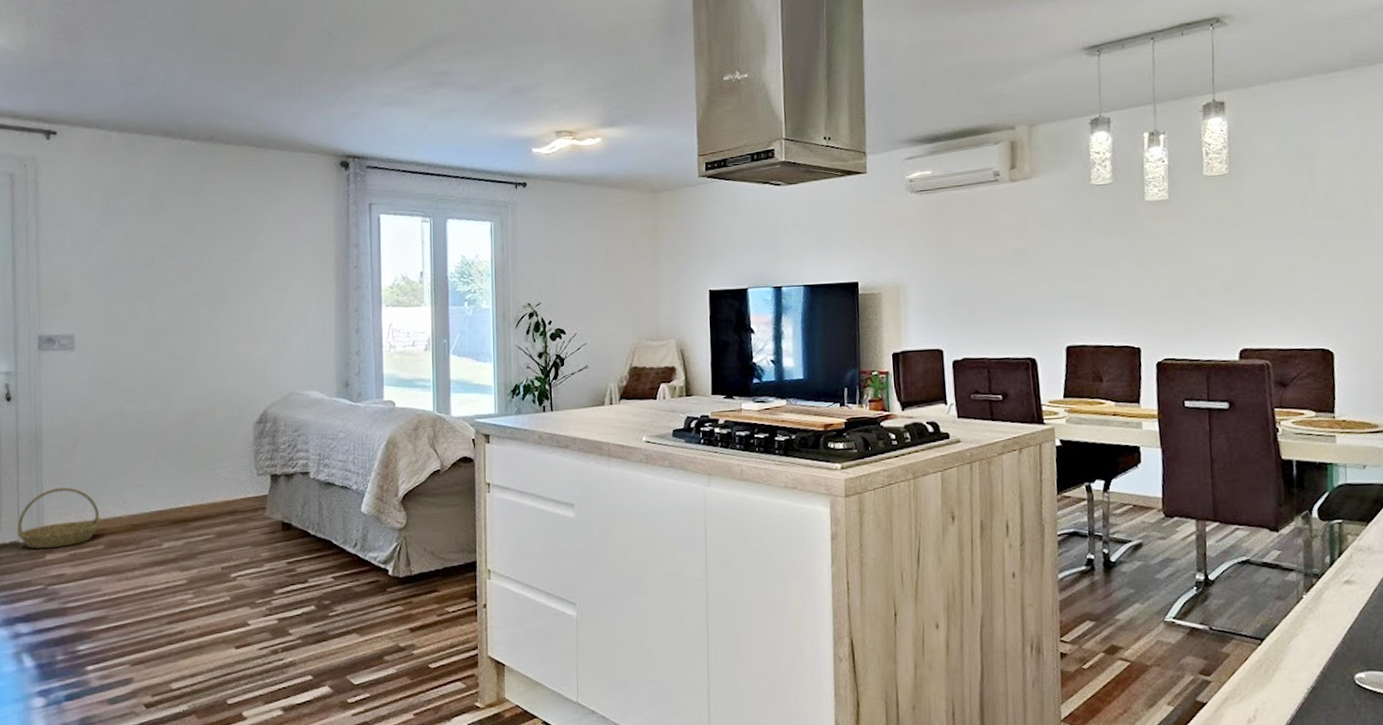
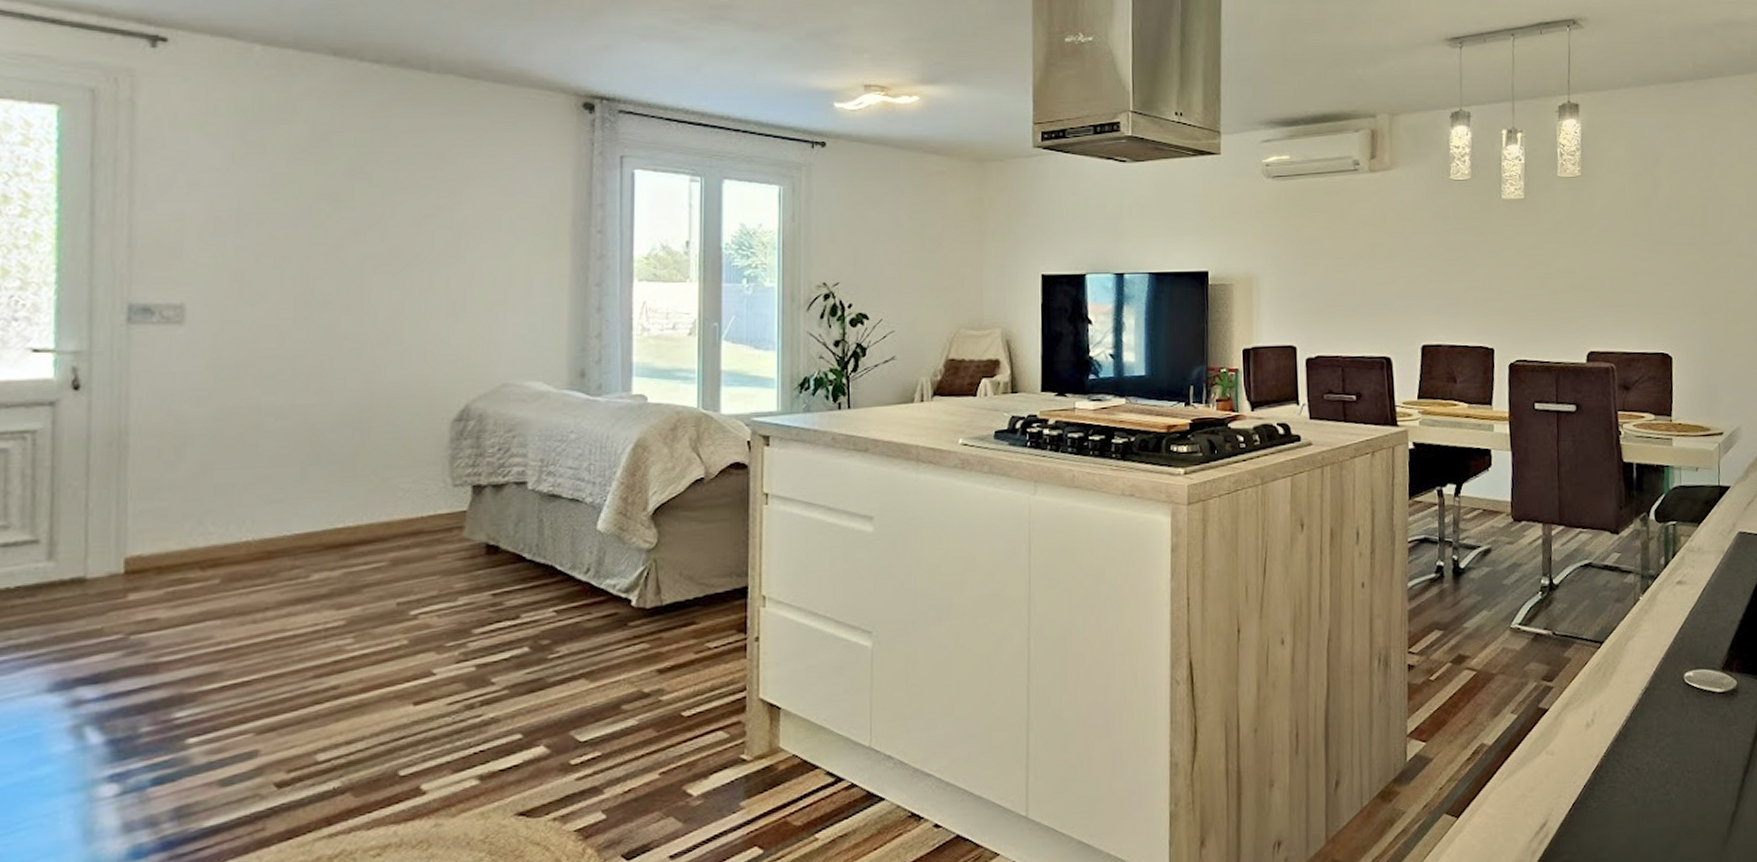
basket: present [18,487,100,549] -> none [84,504,216,587]

